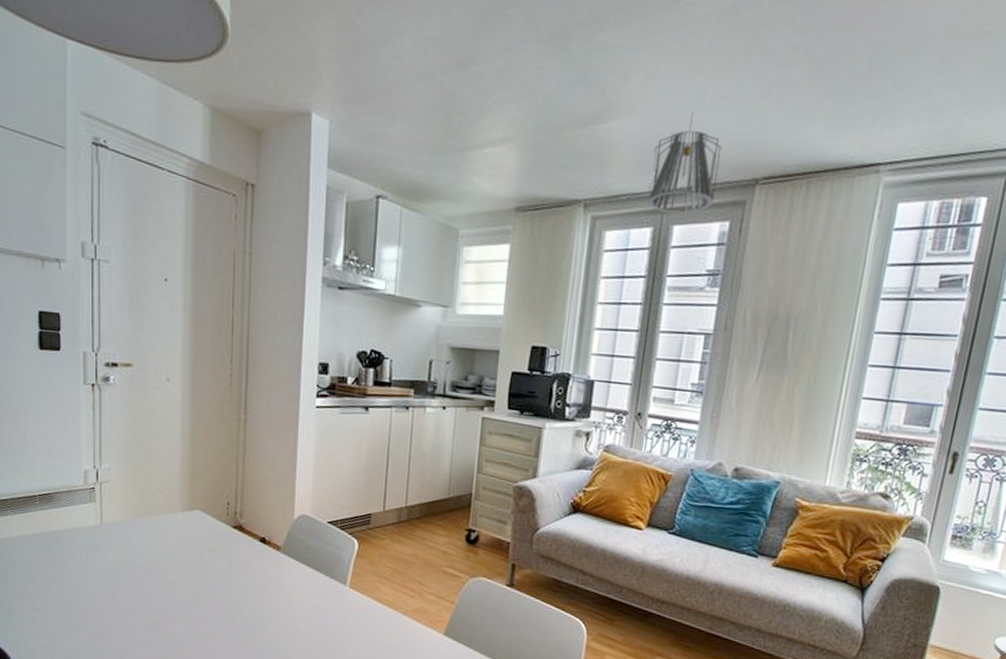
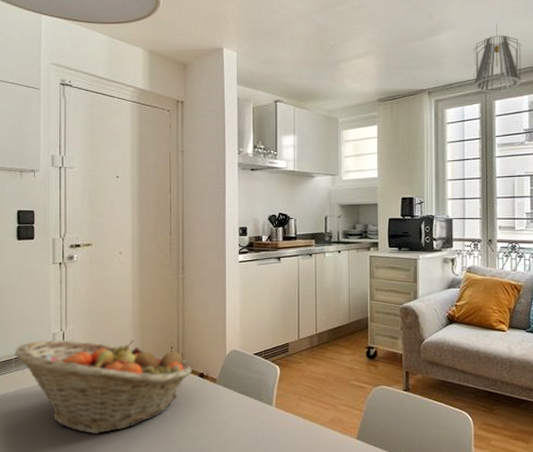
fruit basket: none [39,476,253,594] -> present [15,339,193,434]

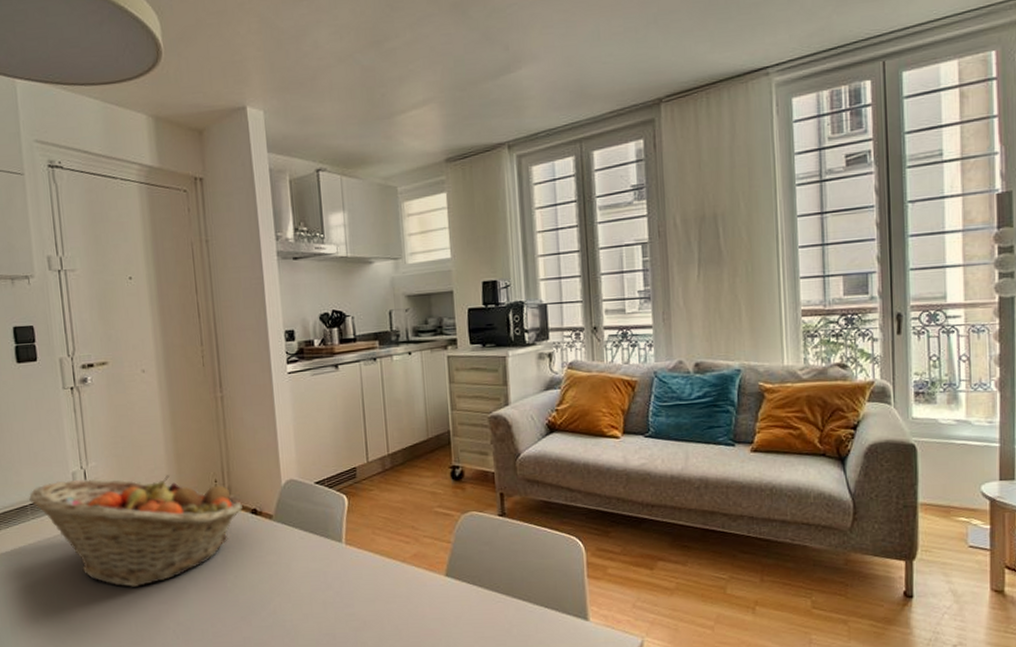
pendant light: present [473,23,522,93] -> none [562,49,625,141]

